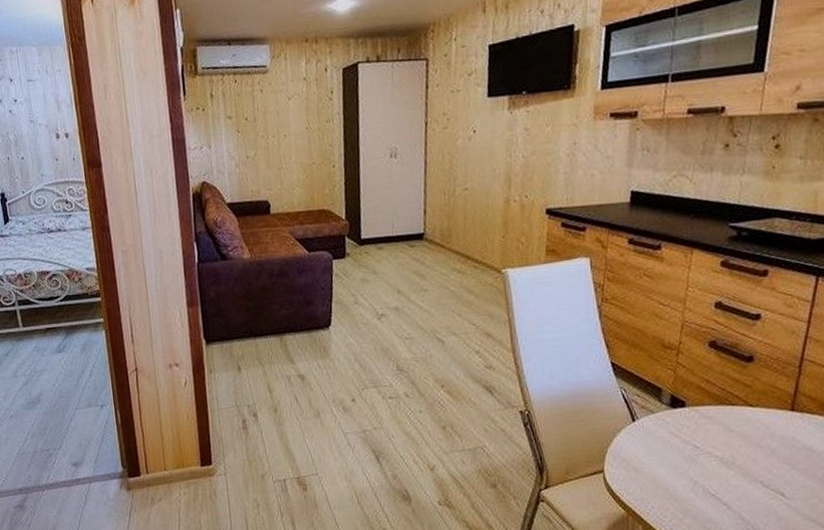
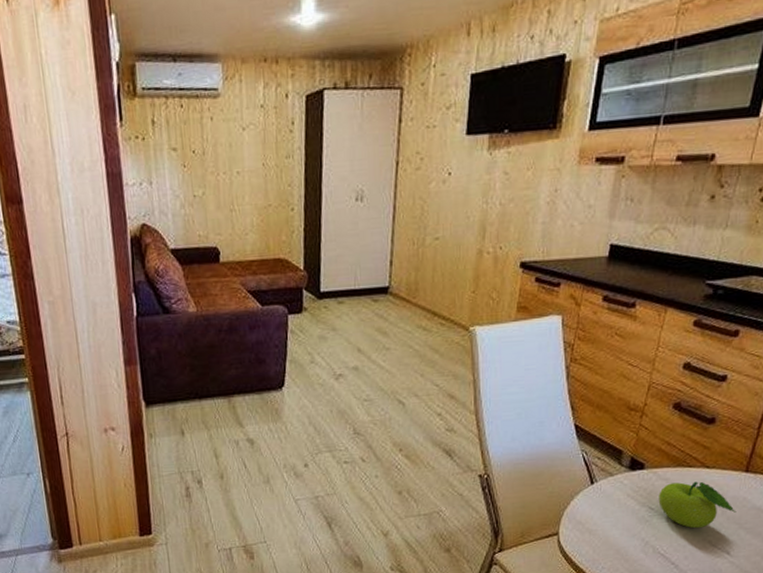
fruit: none [703,420,787,469] -> present [658,481,737,529]

